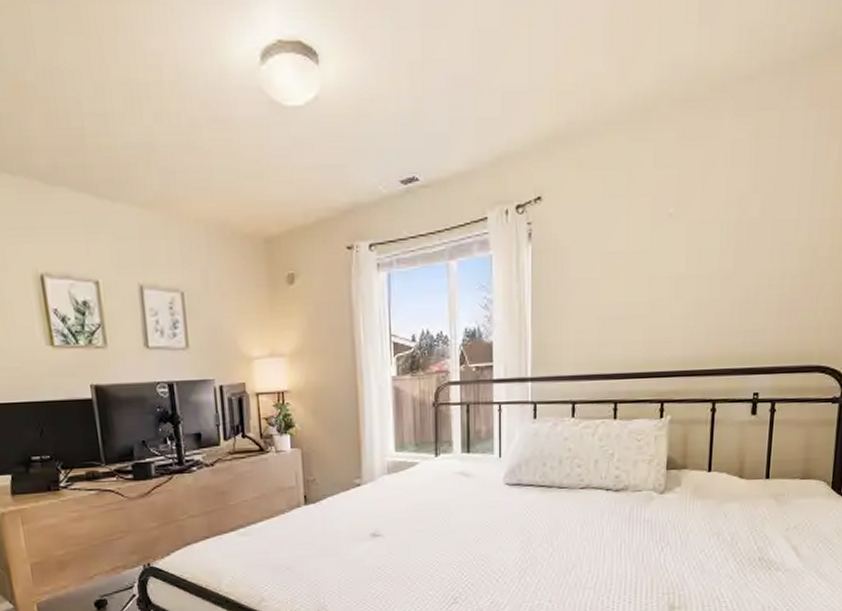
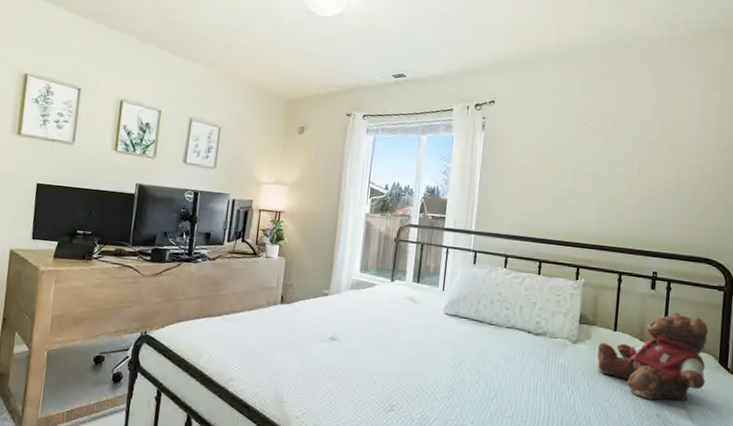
teddy bear: none [689,438,820,543] -> present [597,312,708,401]

